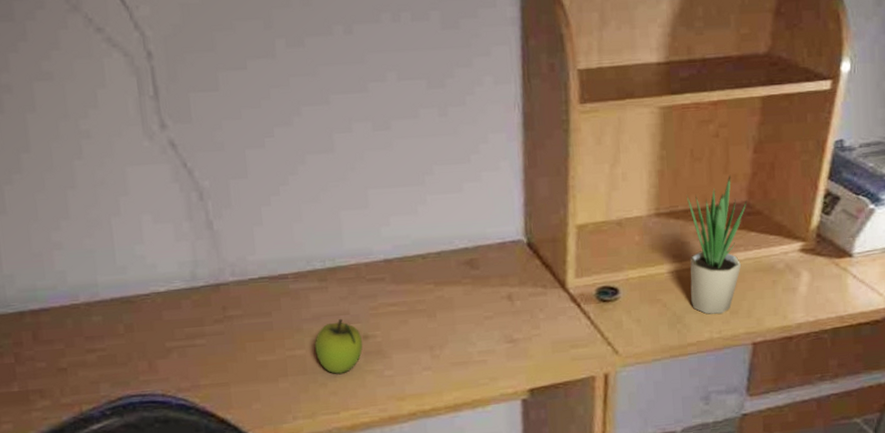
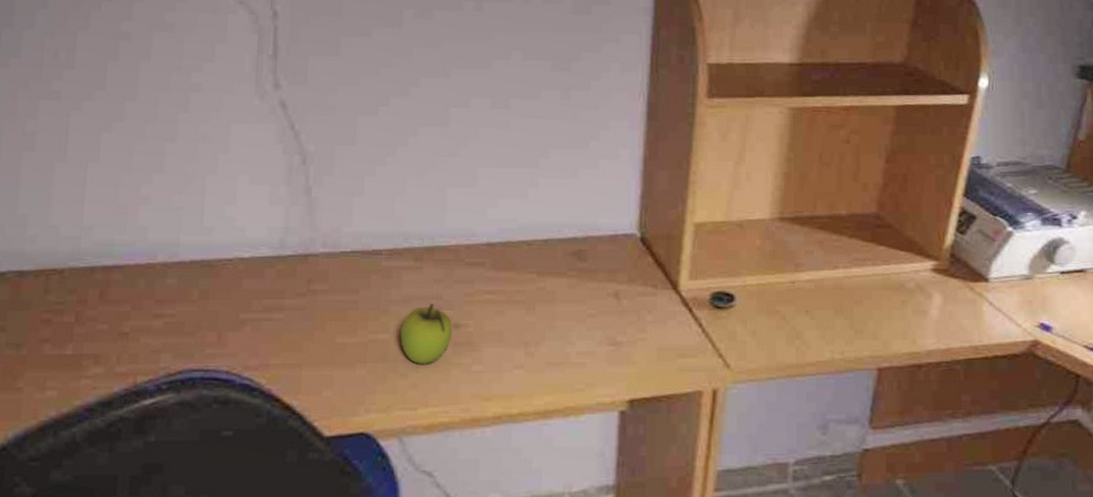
potted plant: present [687,174,747,315] -> none [812,183,877,333]

